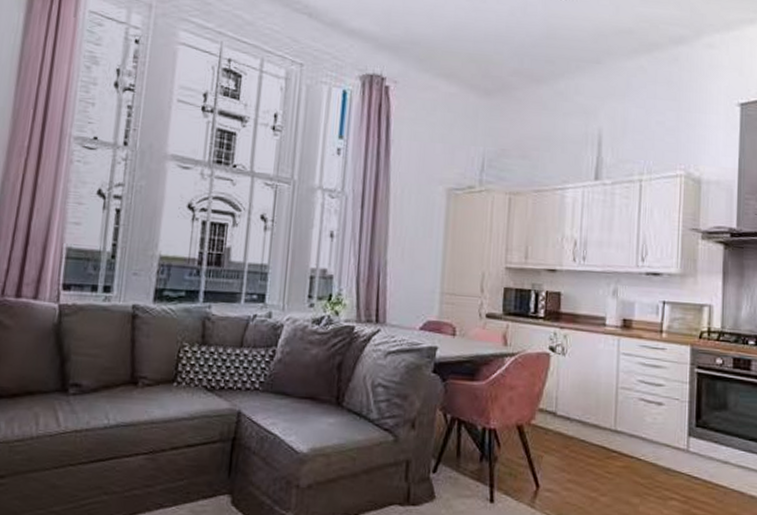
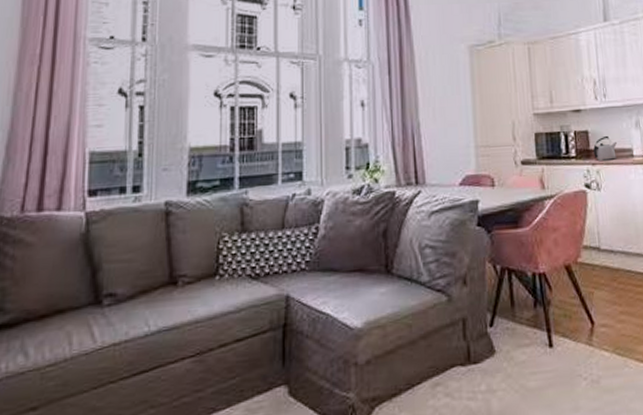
kettle: none [563,300,591,326] -> present [593,135,618,162]

